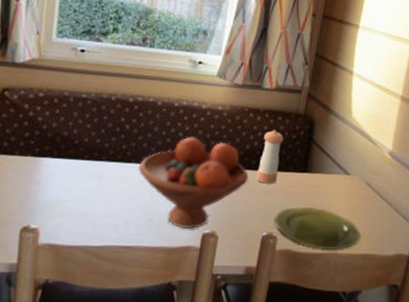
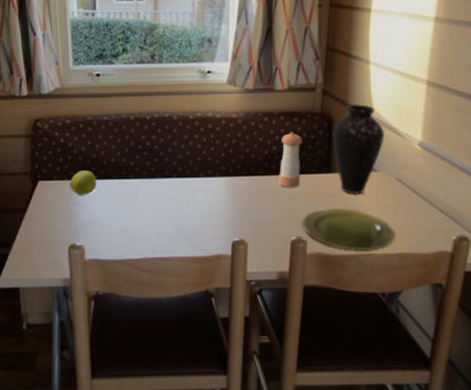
apple: none [32,148,66,174] -> present [69,171,97,195]
fruit bowl: present [138,137,249,229] -> none [164,147,271,239]
vase: none [312,109,360,195] -> present [332,103,384,194]

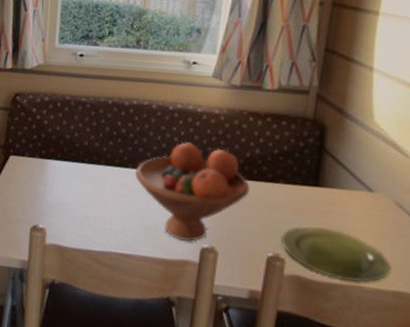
apple: present [69,171,97,195] -> none [39,150,68,176]
fruit bowl: none [164,147,271,239] -> present [135,142,250,242]
pepper shaker: present [279,132,302,188] -> none [259,136,290,198]
vase: present [332,103,384,194] -> none [324,113,385,216]

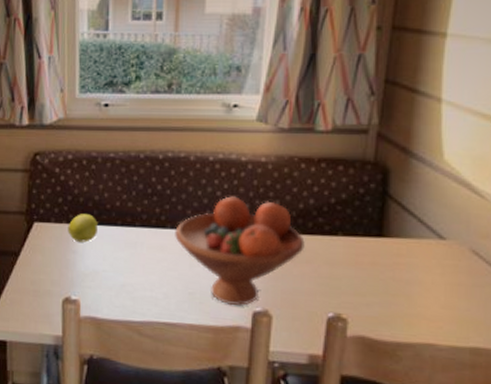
apple: none [39,150,68,176] -> present [67,214,99,242]
plate: present [281,226,391,283] -> none [343,281,467,340]

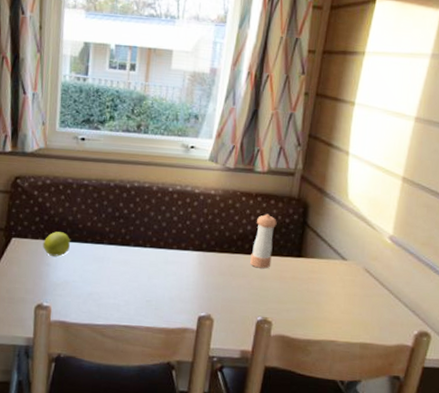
fruit bowl: present [175,196,305,306] -> none [137,221,242,311]
pepper shaker: none [315,183,348,253] -> present [250,213,277,269]

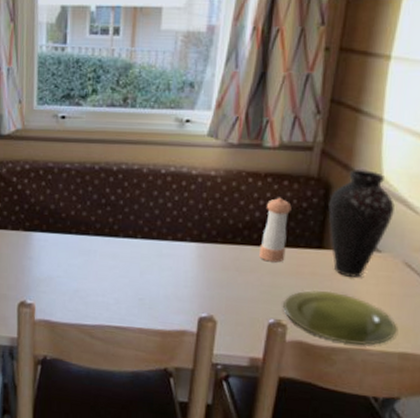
apple: present [43,231,71,257] -> none [24,222,54,249]
plate: none [269,292,359,337] -> present [283,290,397,345]
vase: none [306,192,357,281] -> present [328,169,395,278]

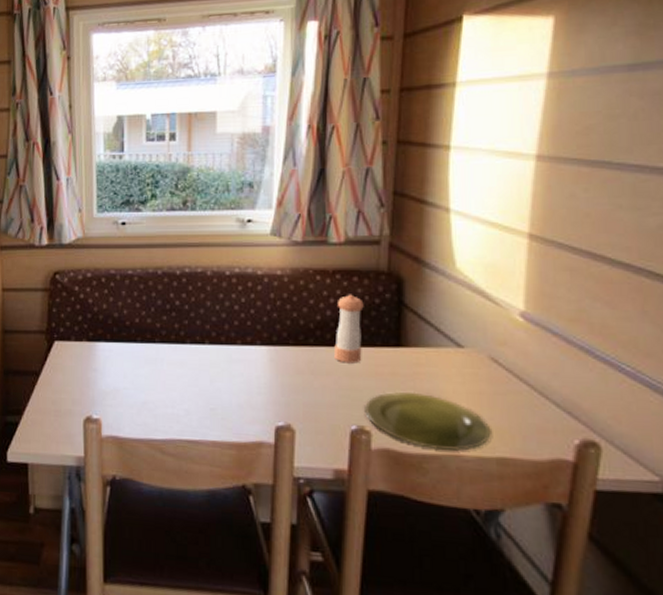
vase: present [328,169,395,278] -> none [402,260,473,376]

